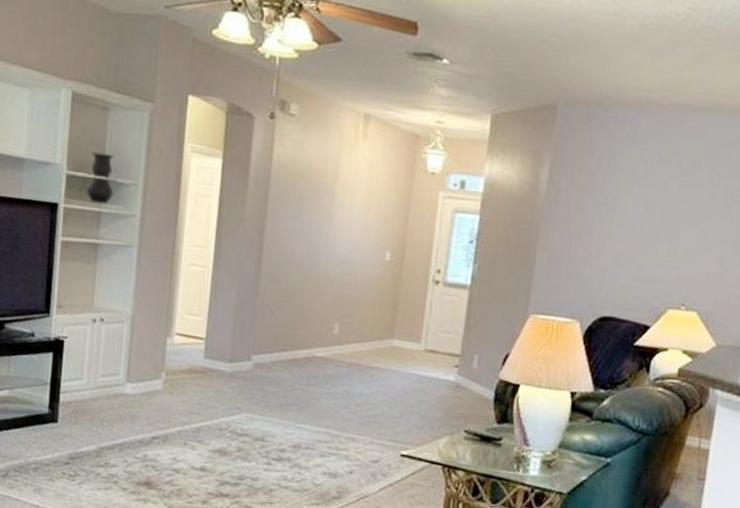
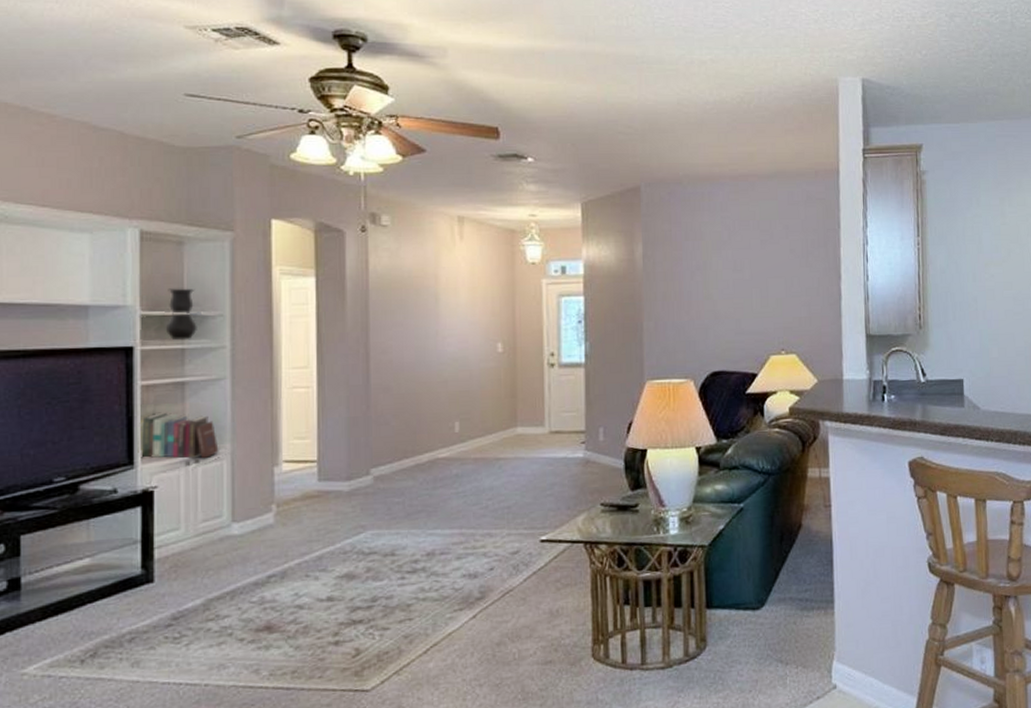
books: none [54,268,122,318] -> present [138,412,219,459]

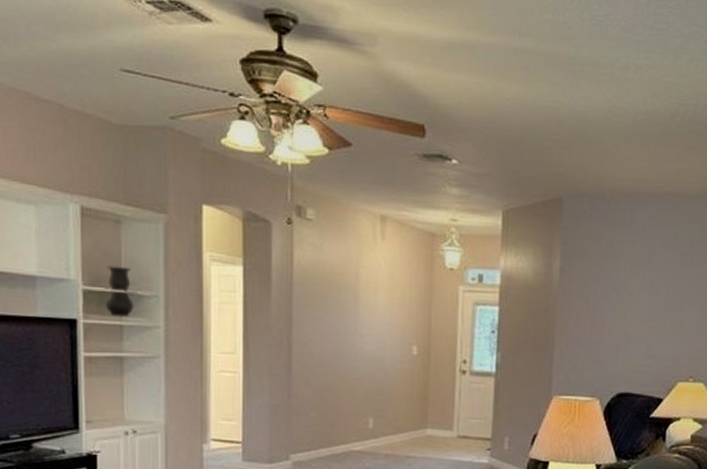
books: present [138,412,219,459] -> none [82,383,154,429]

